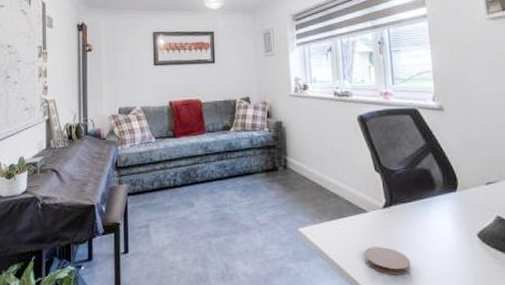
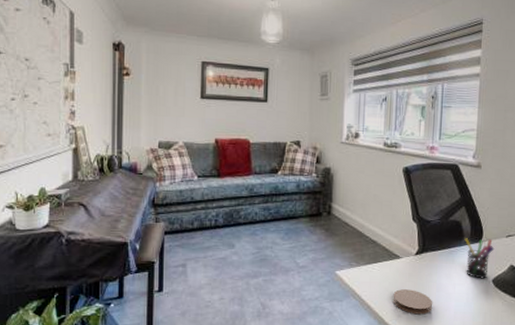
pen holder: none [436,187,474,233] -> present [464,238,495,279]

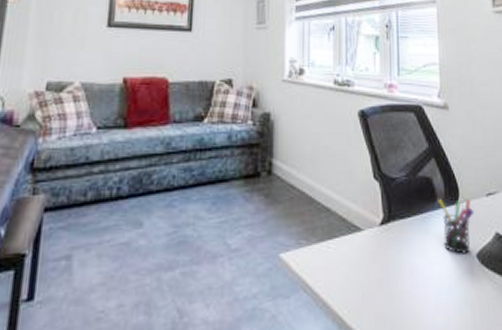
coaster: present [393,289,433,315] -> none [355,274,407,311]

